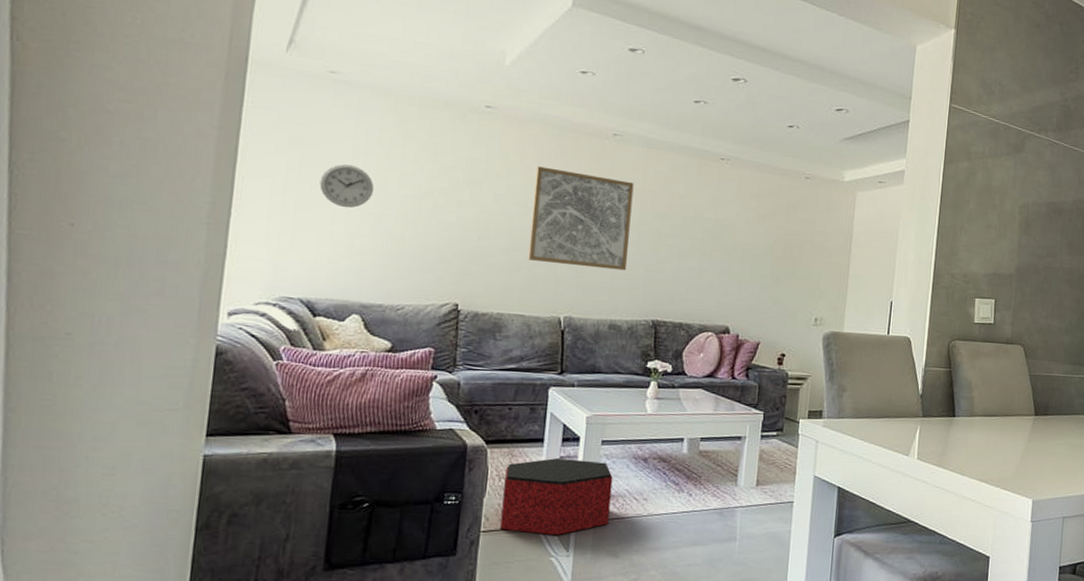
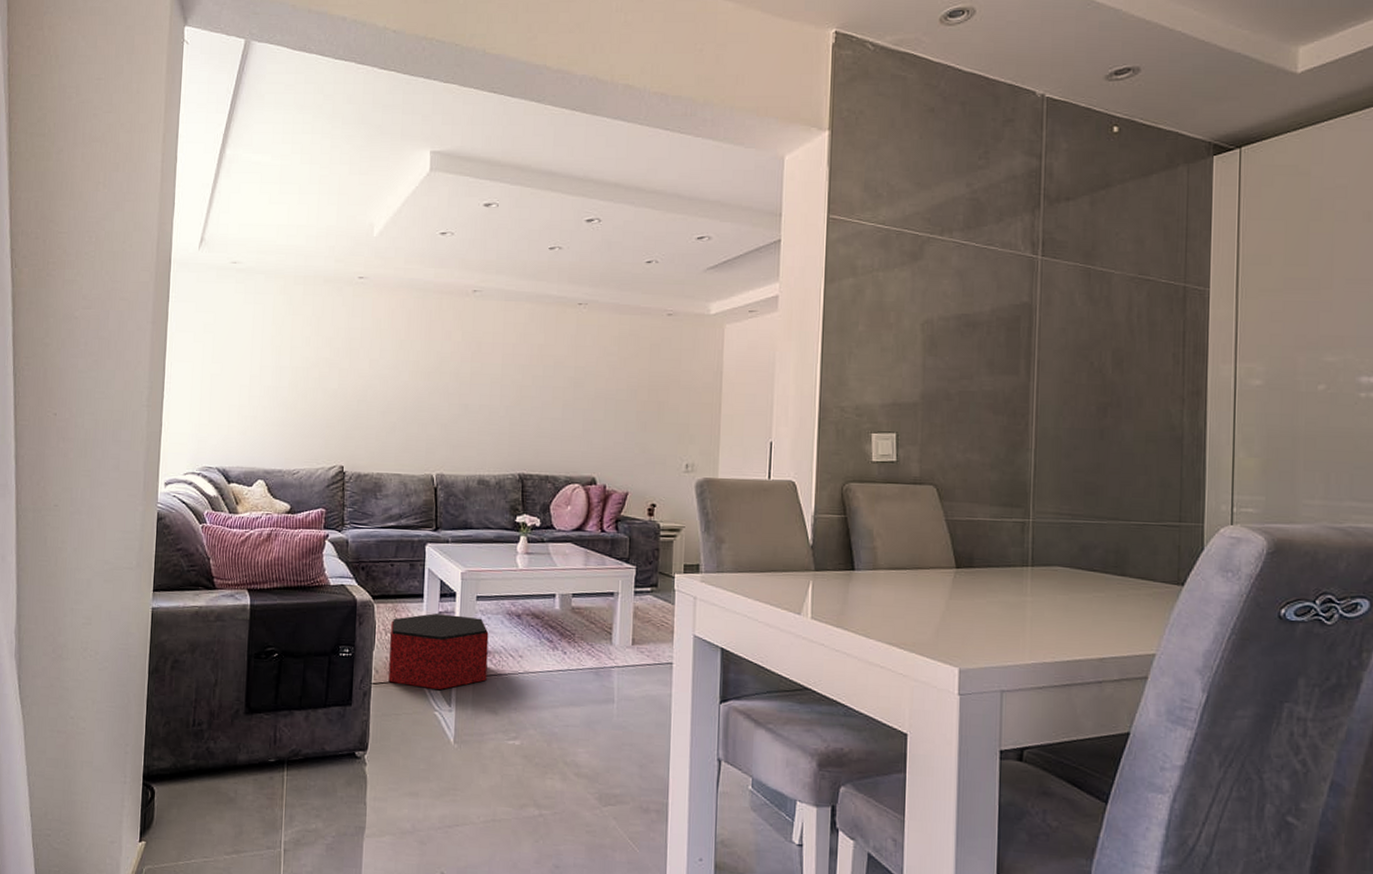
wall clock: present [319,164,375,208] -> none [228,344,271,384]
wall art: present [528,166,634,271] -> none [401,329,495,426]

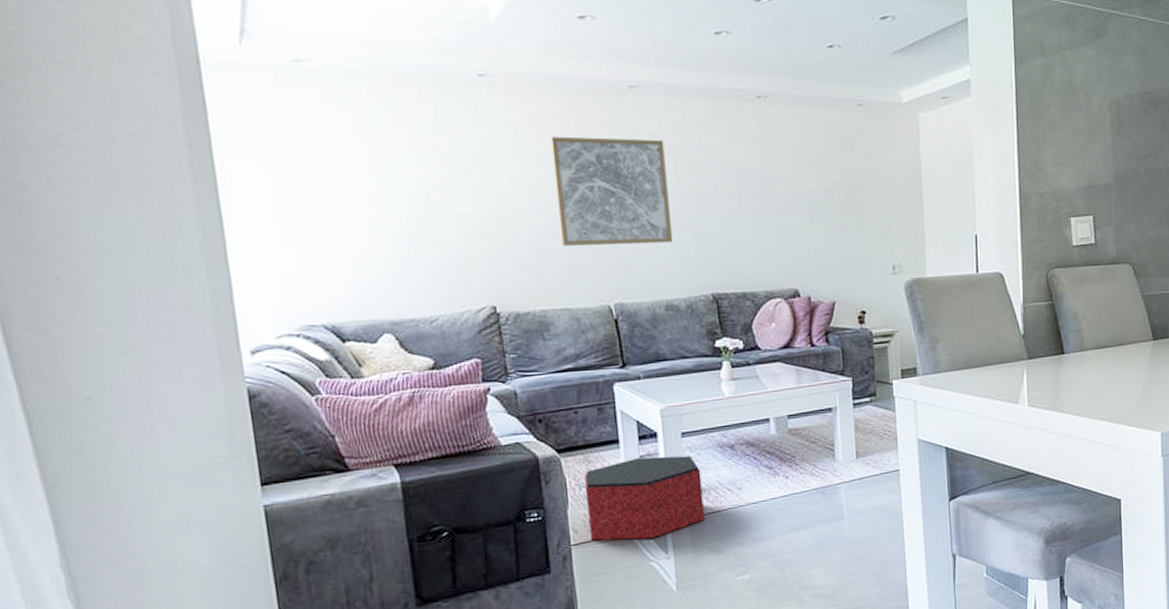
wall art: none [401,329,495,426] -> present [551,136,674,246]

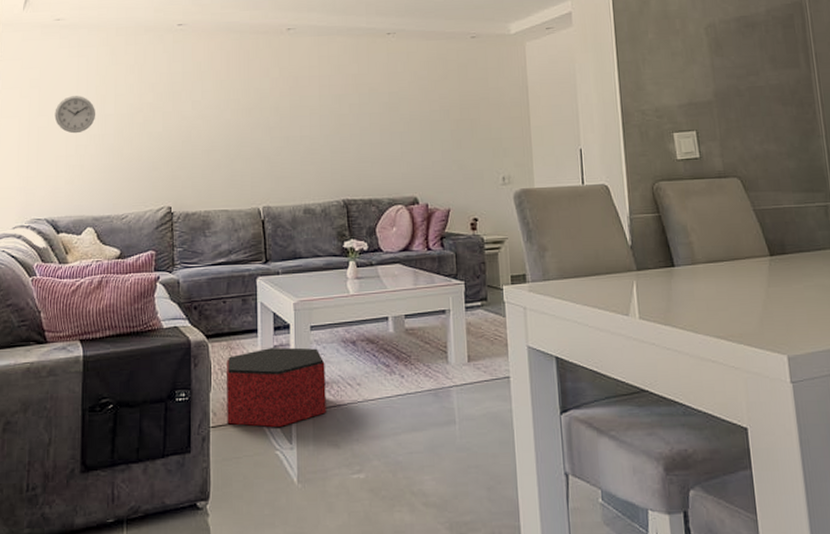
wall clock: none [313,167,376,217] -> present [54,96,96,134]
wall art: present [551,136,674,246] -> none [225,69,314,158]

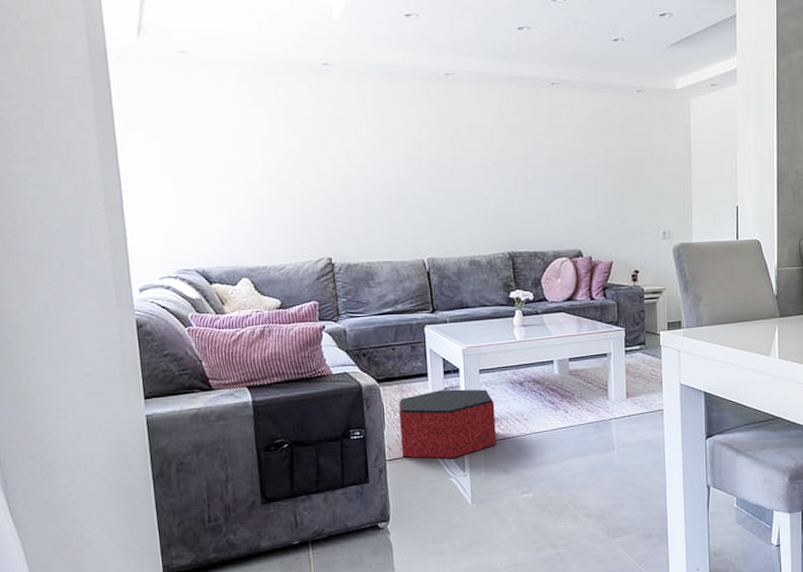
wall clock: present [54,96,96,134] -> none [191,139,239,181]

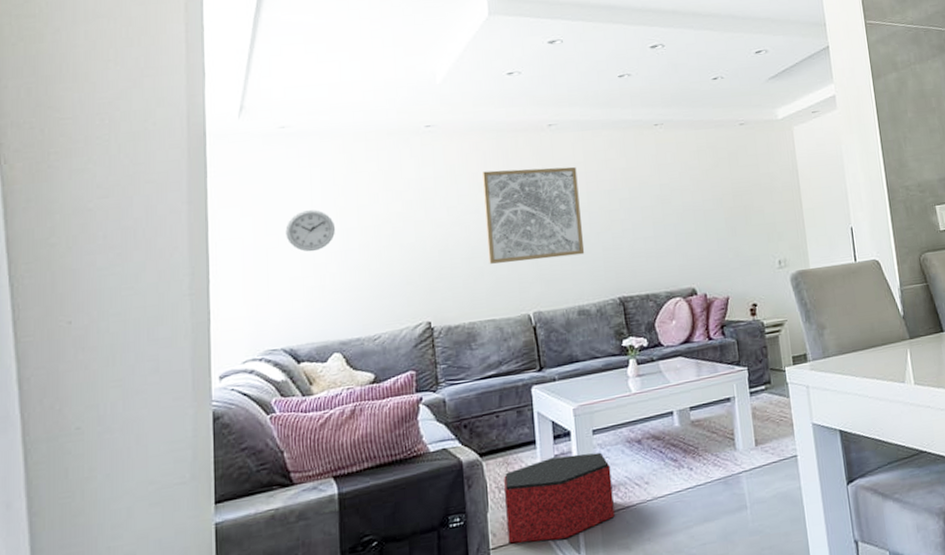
wall clock: none [191,139,239,181] -> present [285,210,336,252]
wall art: none [380,116,478,209] -> present [483,166,585,264]

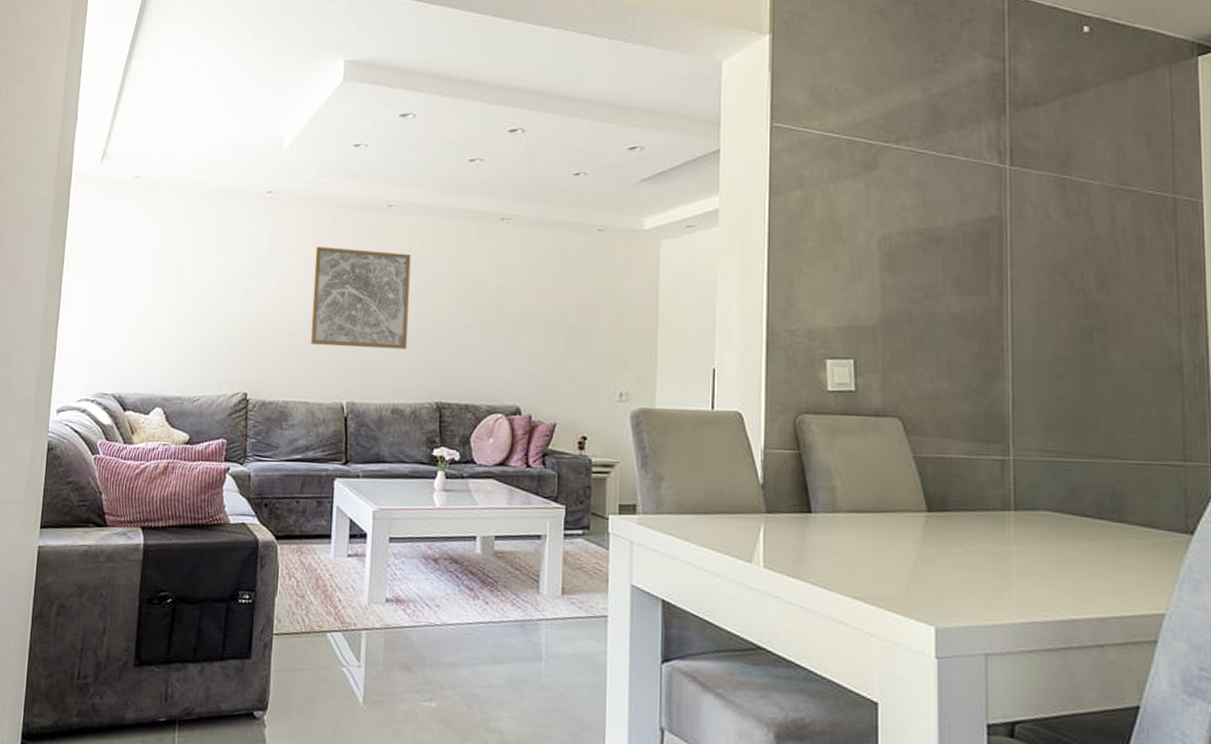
wall clock: present [285,210,336,252] -> none [128,263,173,304]
ottoman: present [503,452,615,544] -> none [292,555,403,642]

